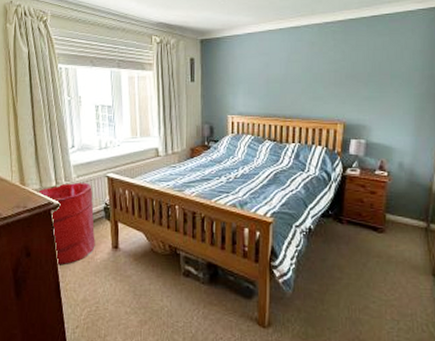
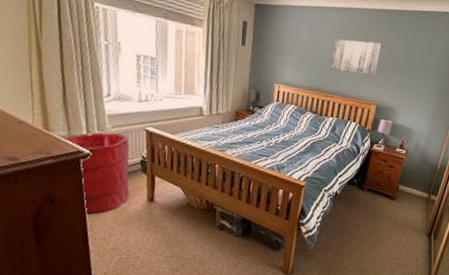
wall art: none [285,57,340,93] -> present [330,39,382,76]

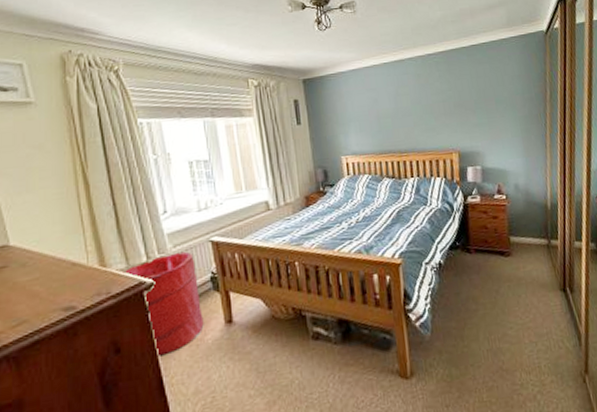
wall art: present [330,39,382,76] -> none [395,87,449,127]

